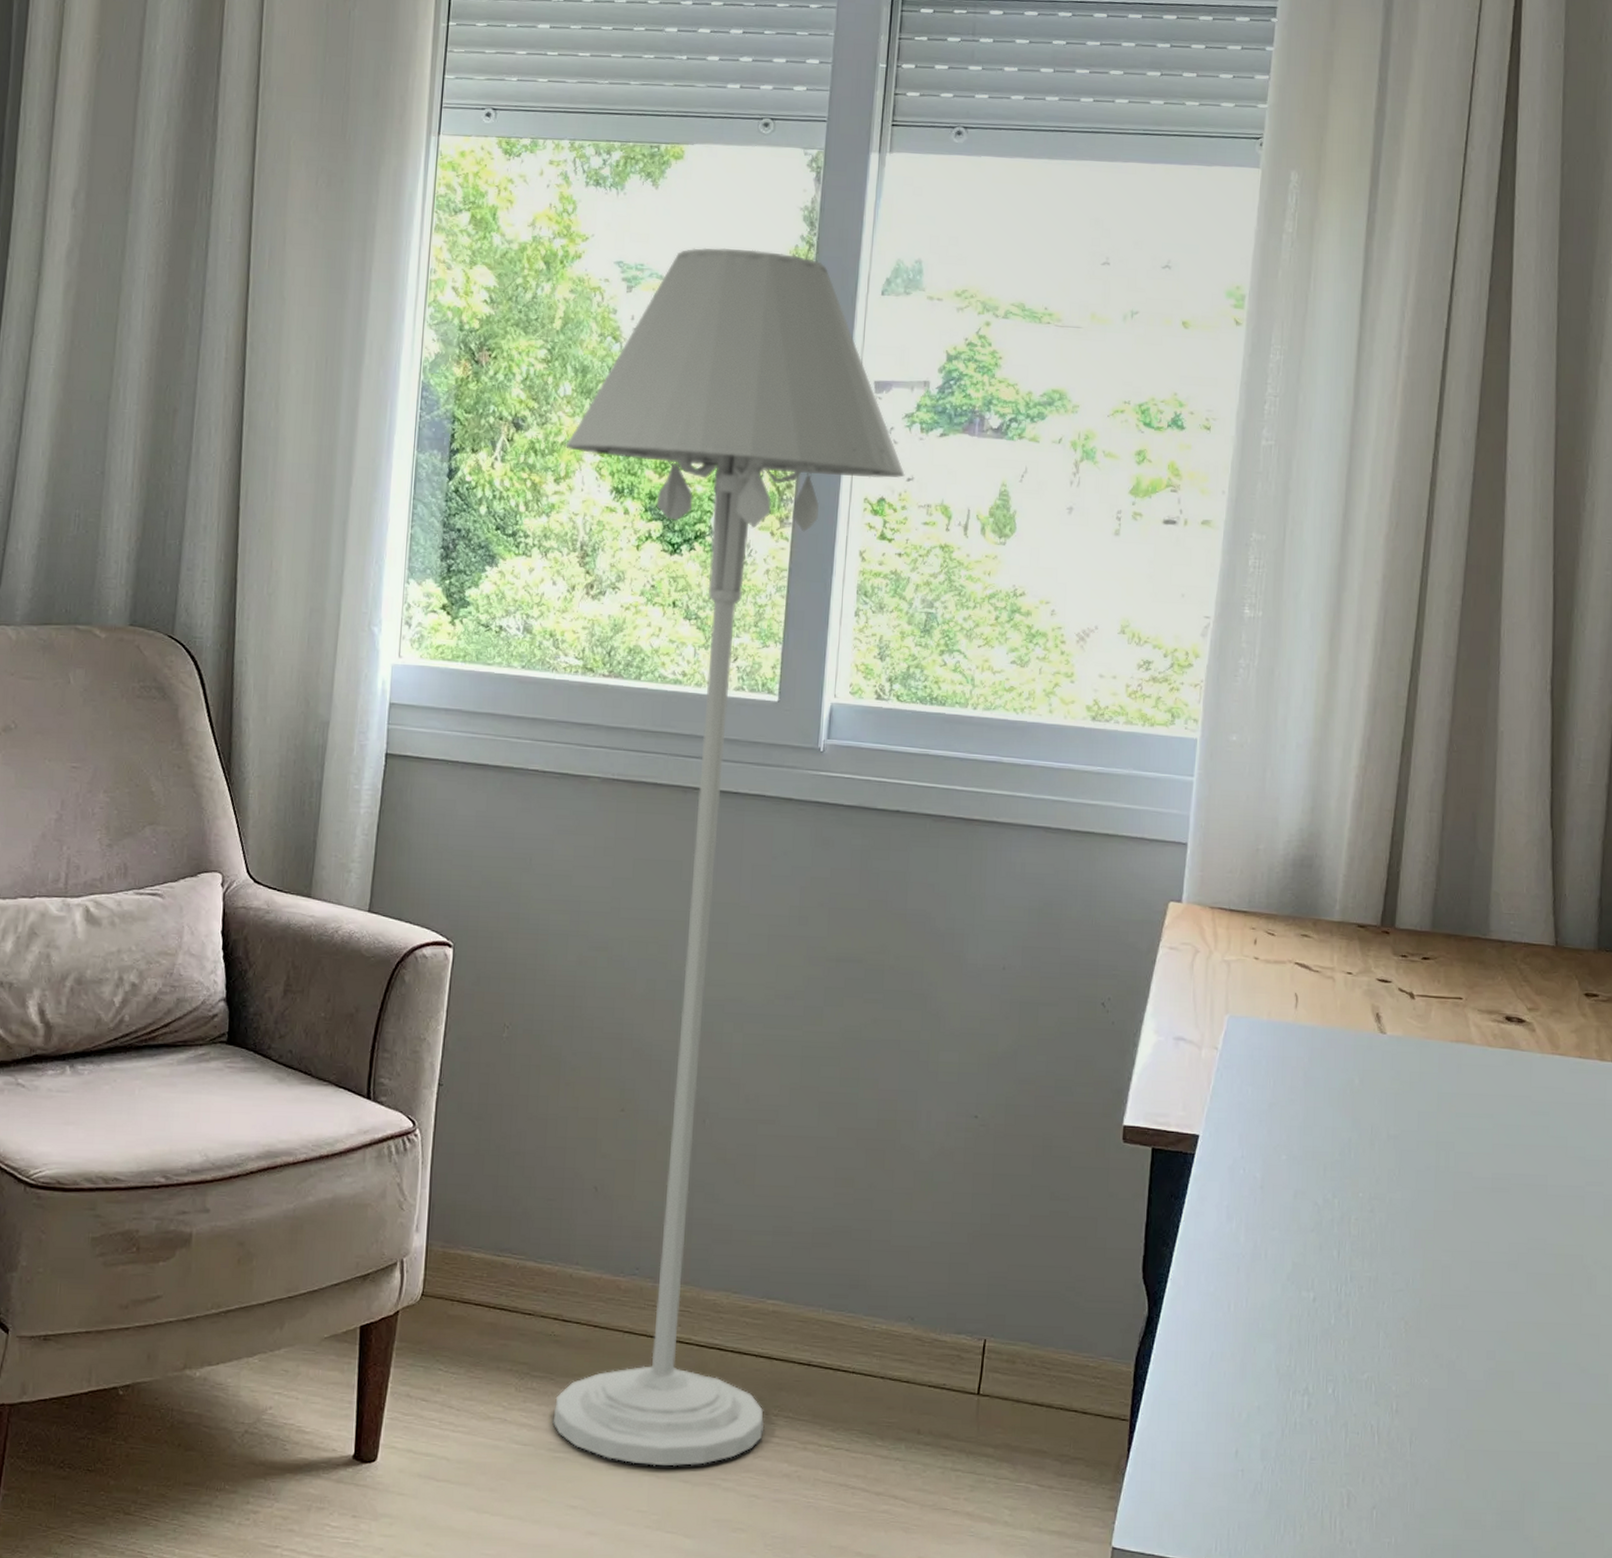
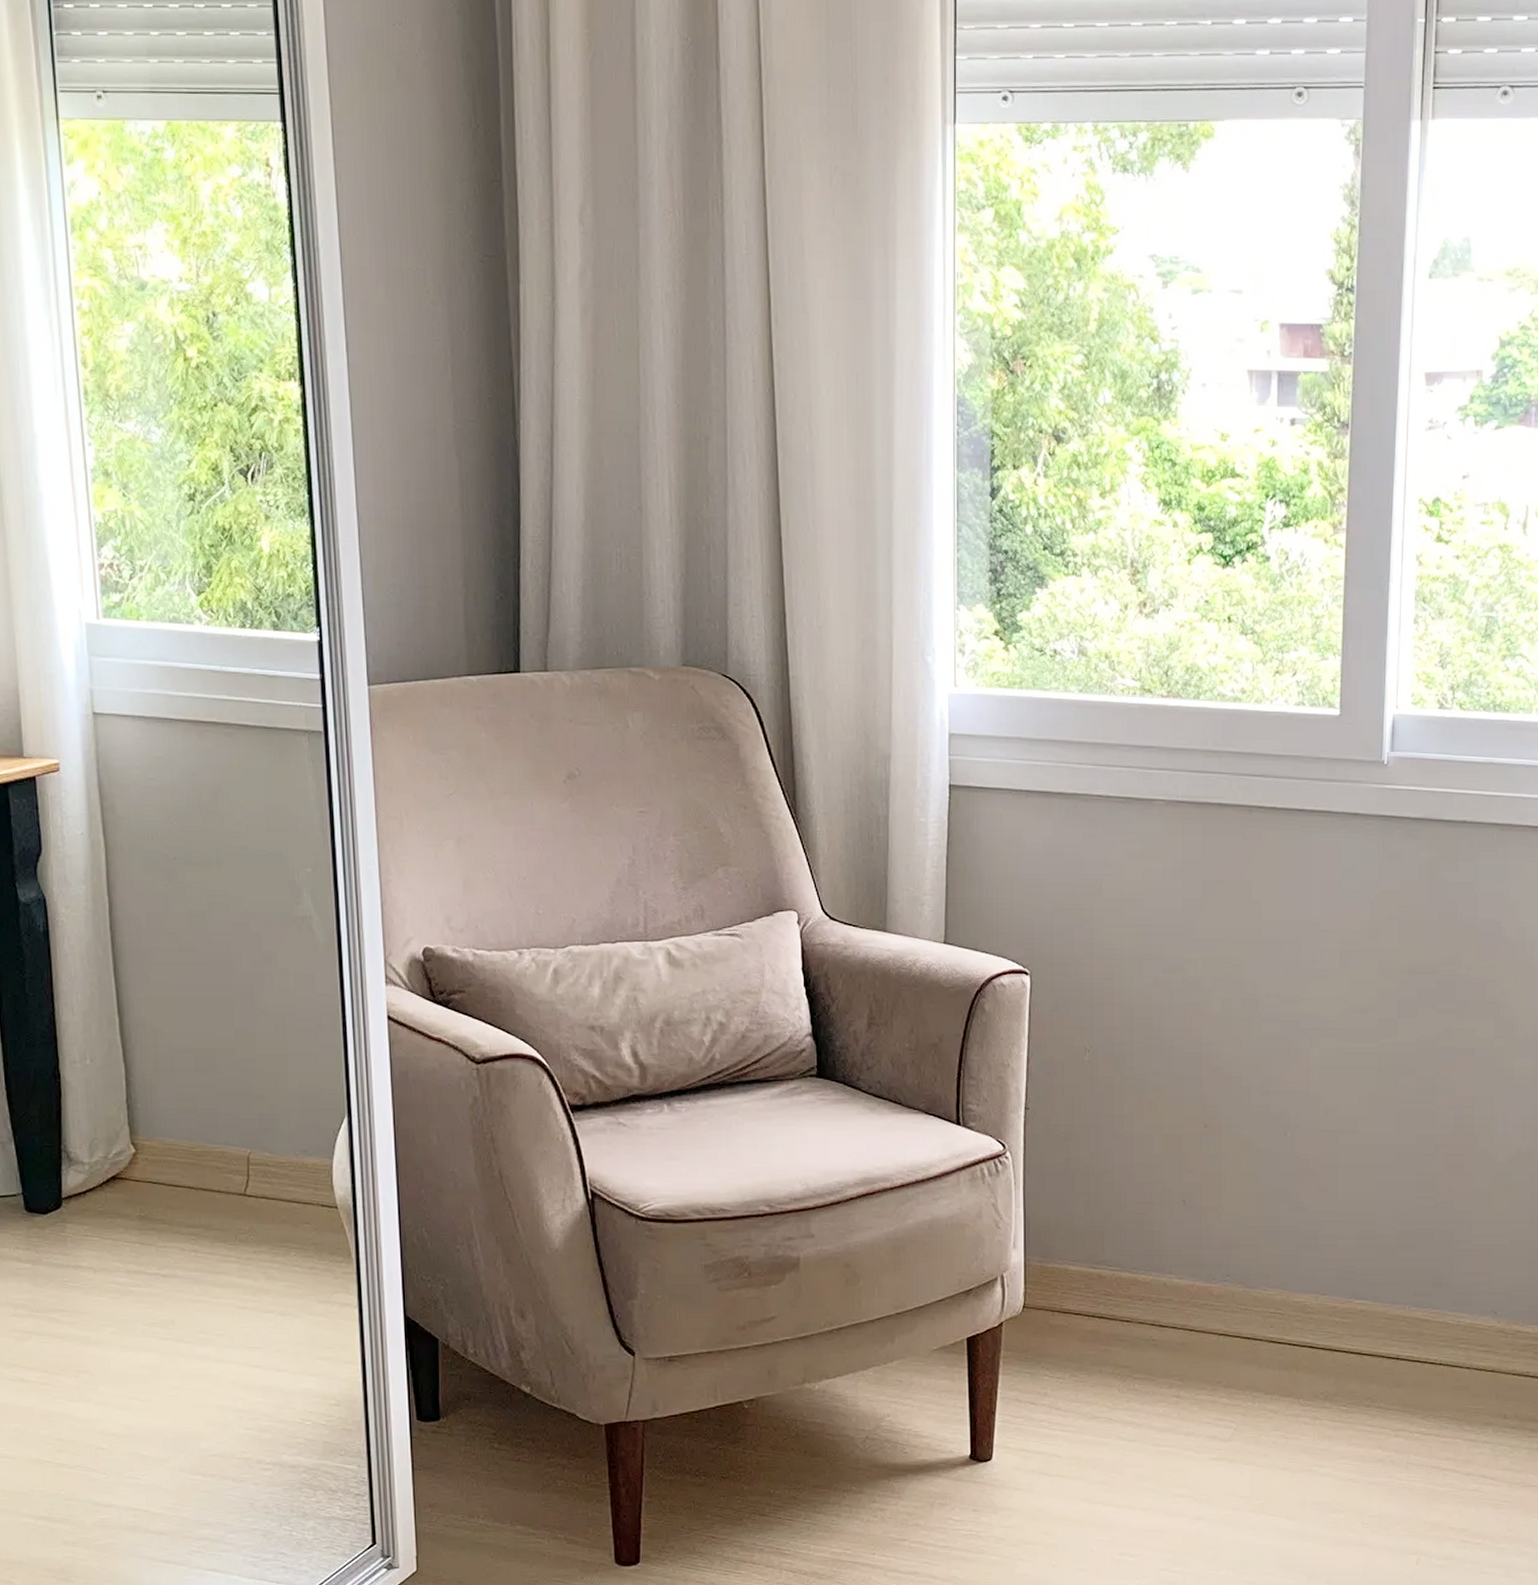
floor lamp: present [553,247,905,1467] -> none [1109,235,1460,1456]

